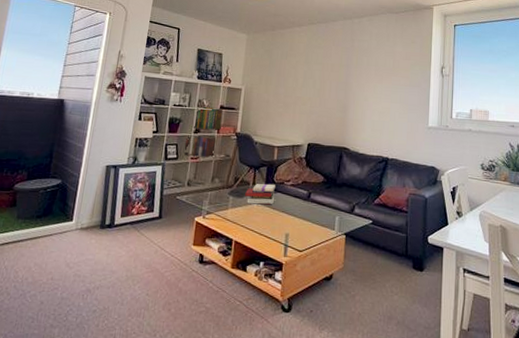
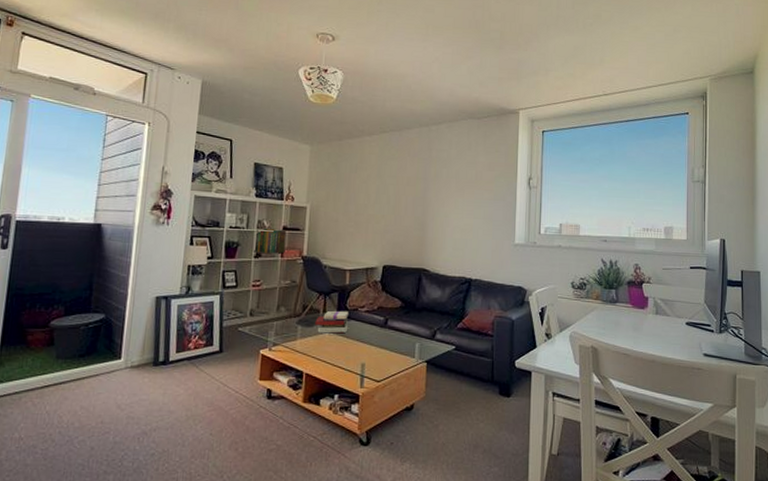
books: present [184,135,216,158] -> none [245,259,279,284]

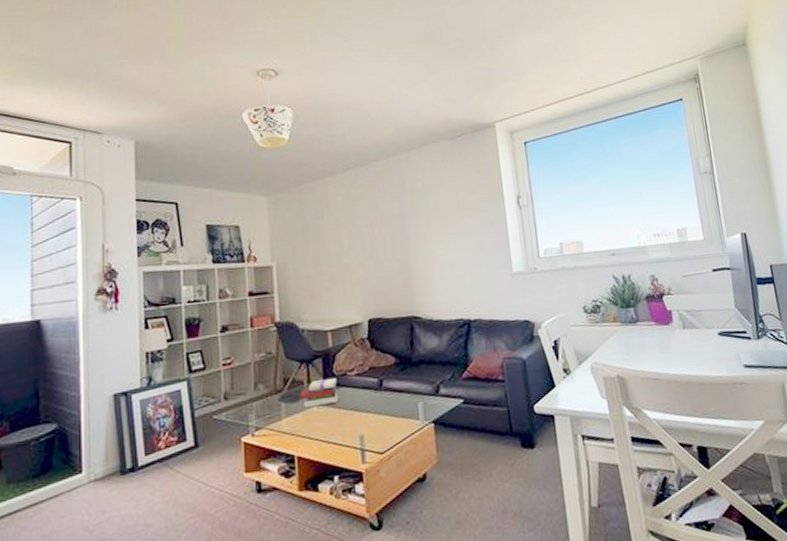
books: present [254,228,287,254] -> none [218,295,255,327]

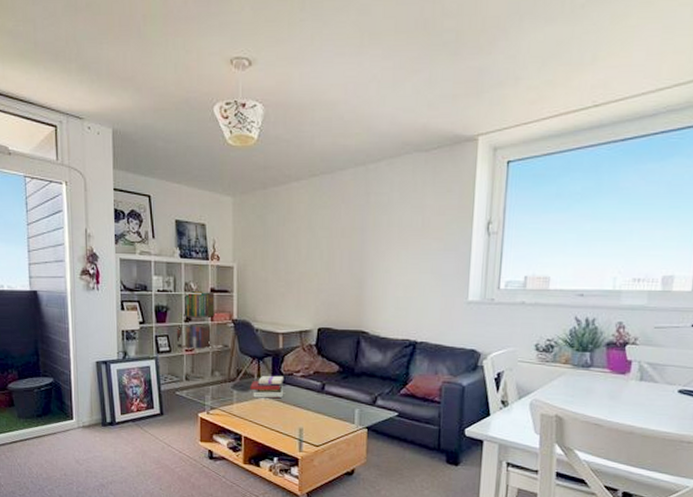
books: none [212,333,251,363] -> present [177,324,210,349]
books: none [218,295,255,327] -> present [183,290,215,317]

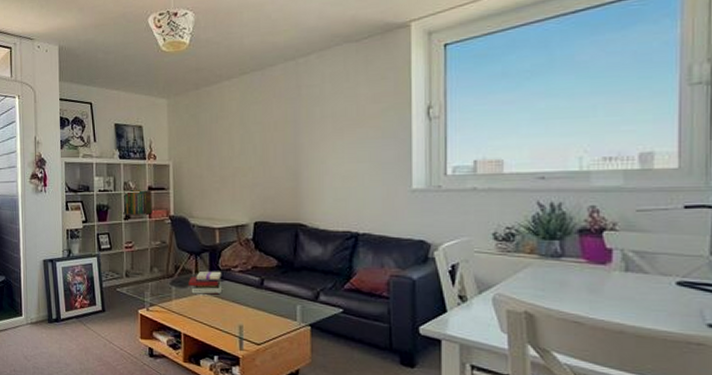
books: present [177,324,210,349] -> none [117,221,148,246]

